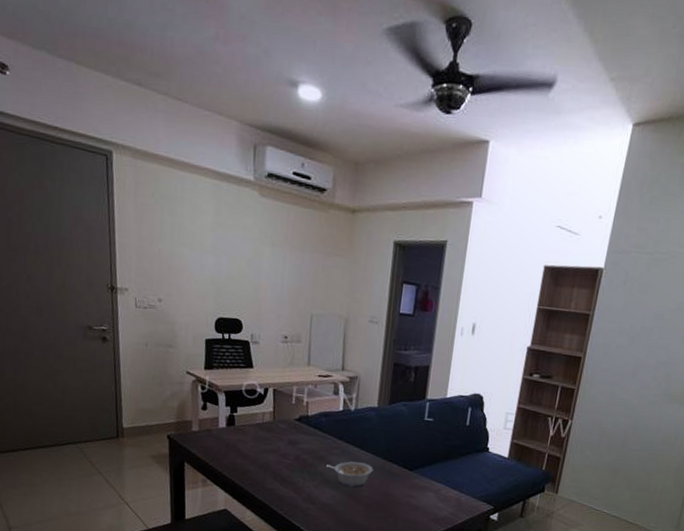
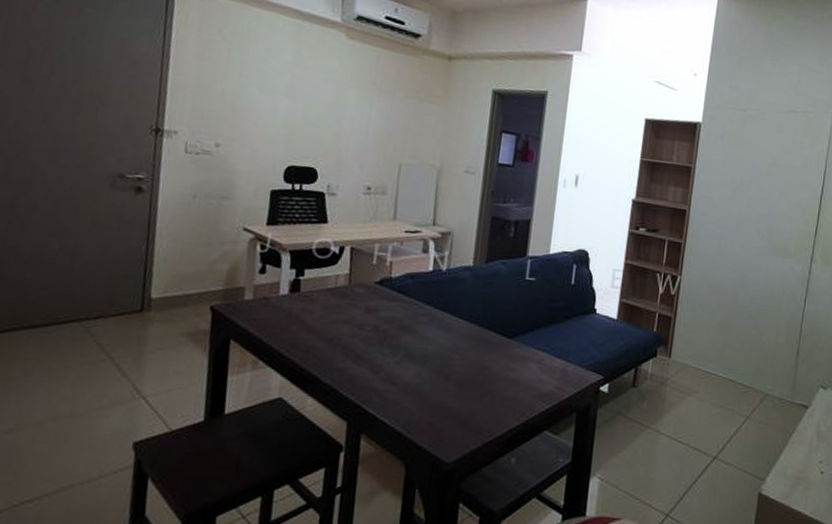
legume: present [326,461,374,487] -> none [411,330,467,362]

